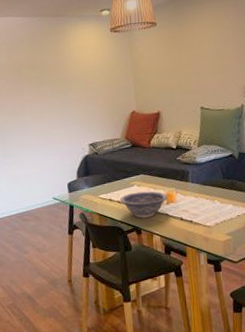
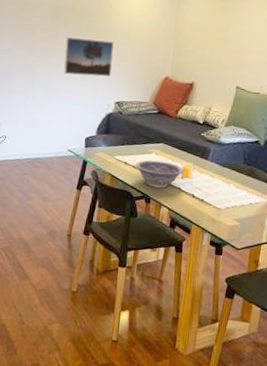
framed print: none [31,88,80,128] -> present [64,36,114,77]

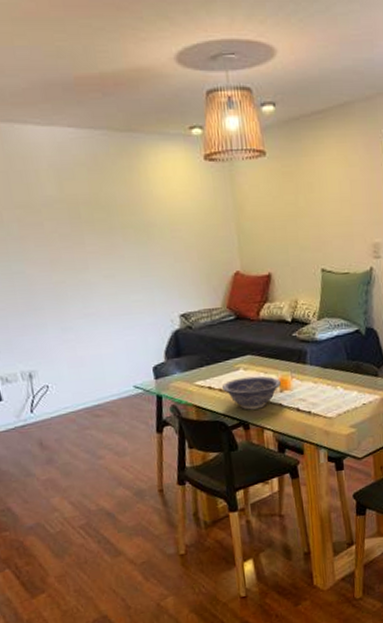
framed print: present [64,36,114,77] -> none [96,238,166,291]

